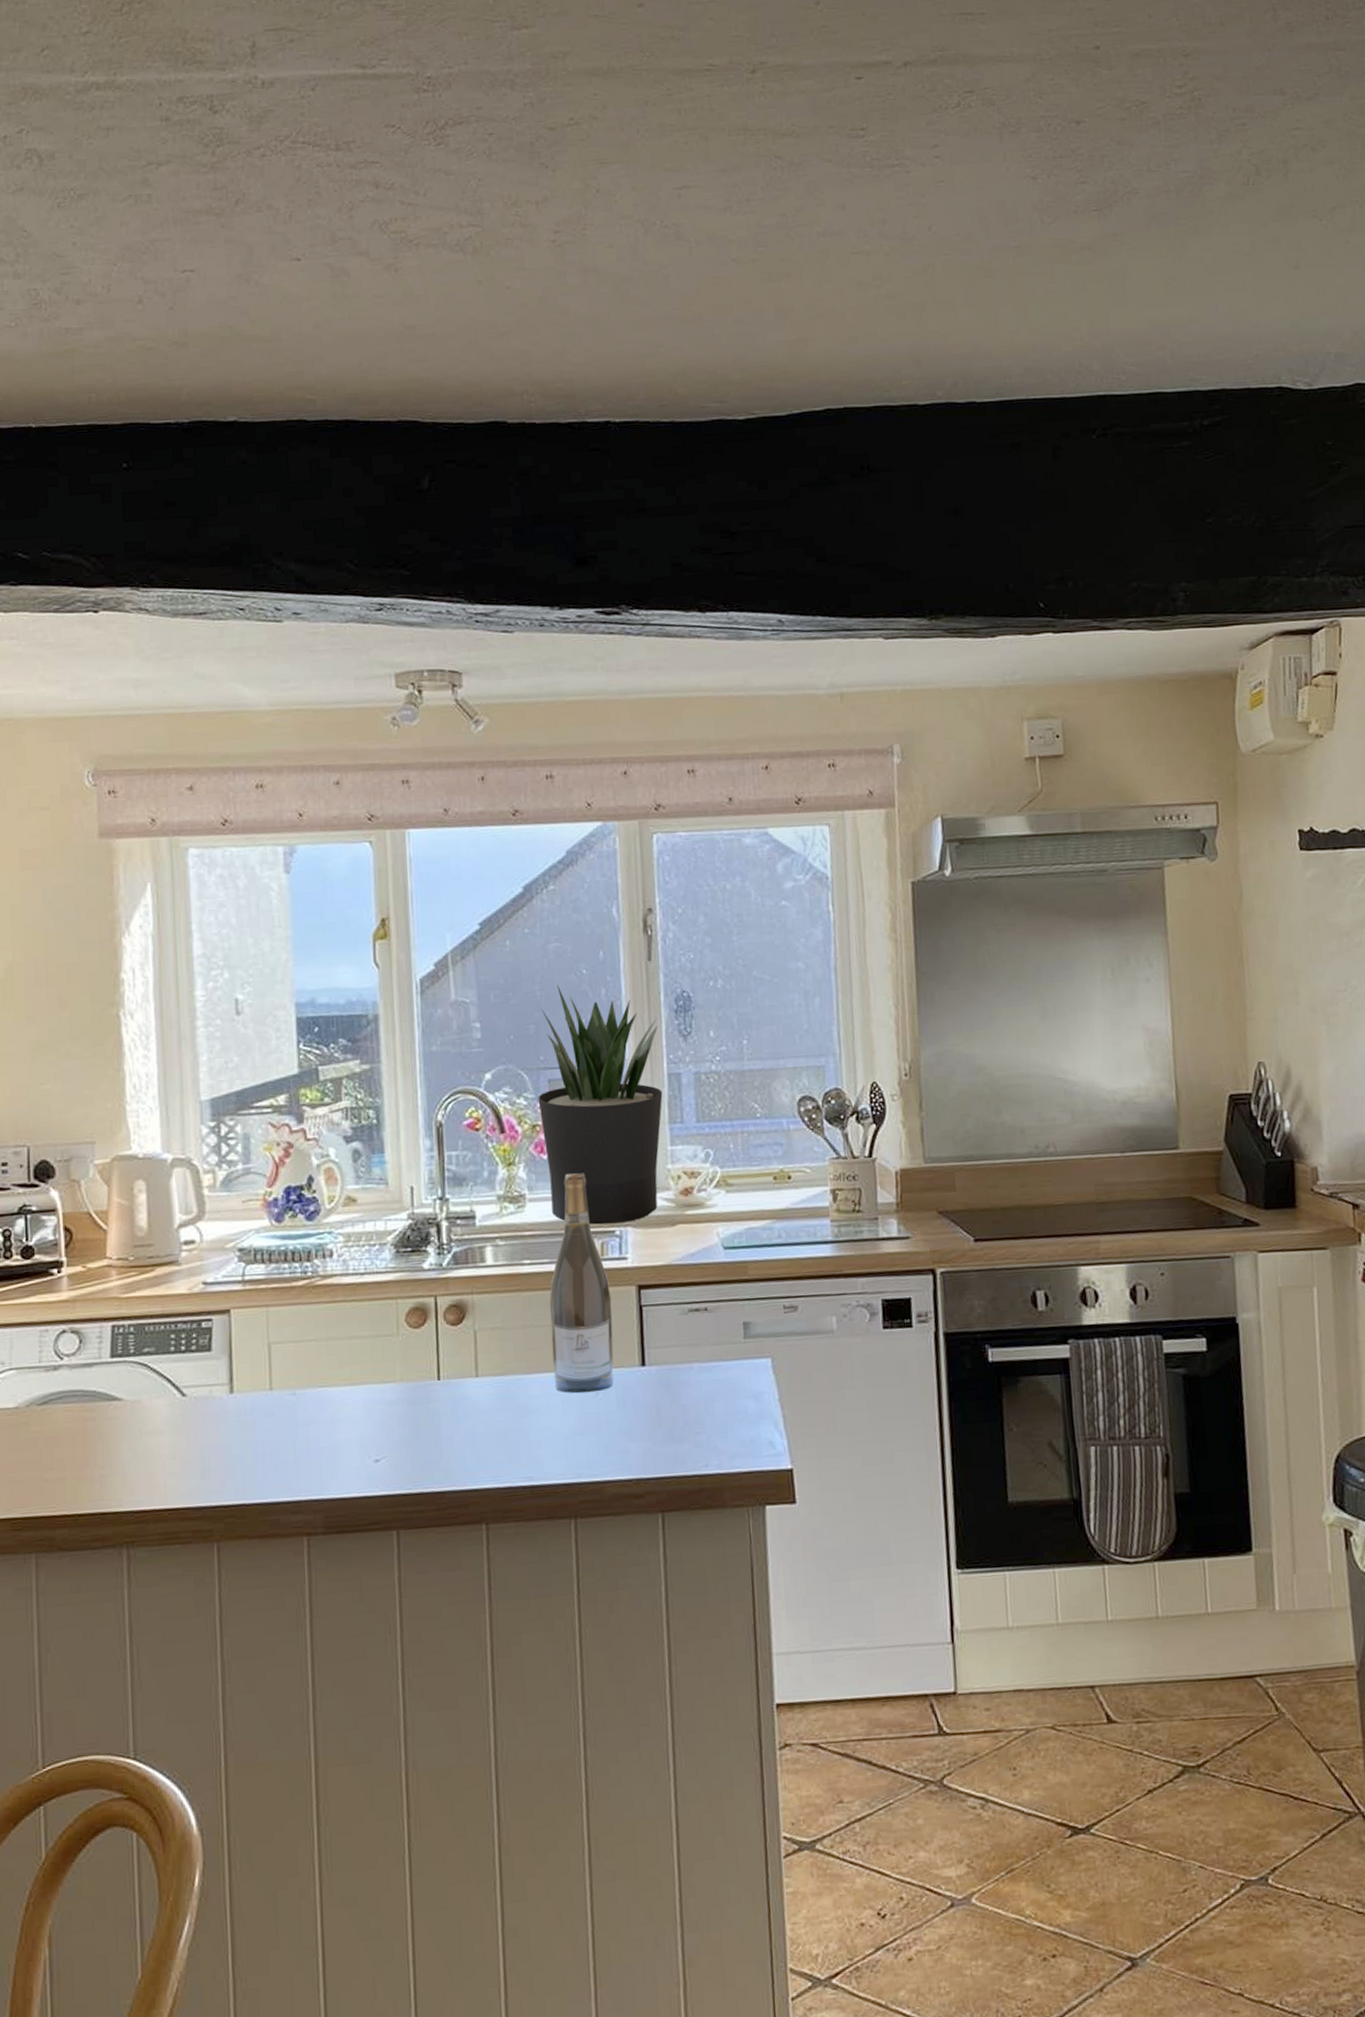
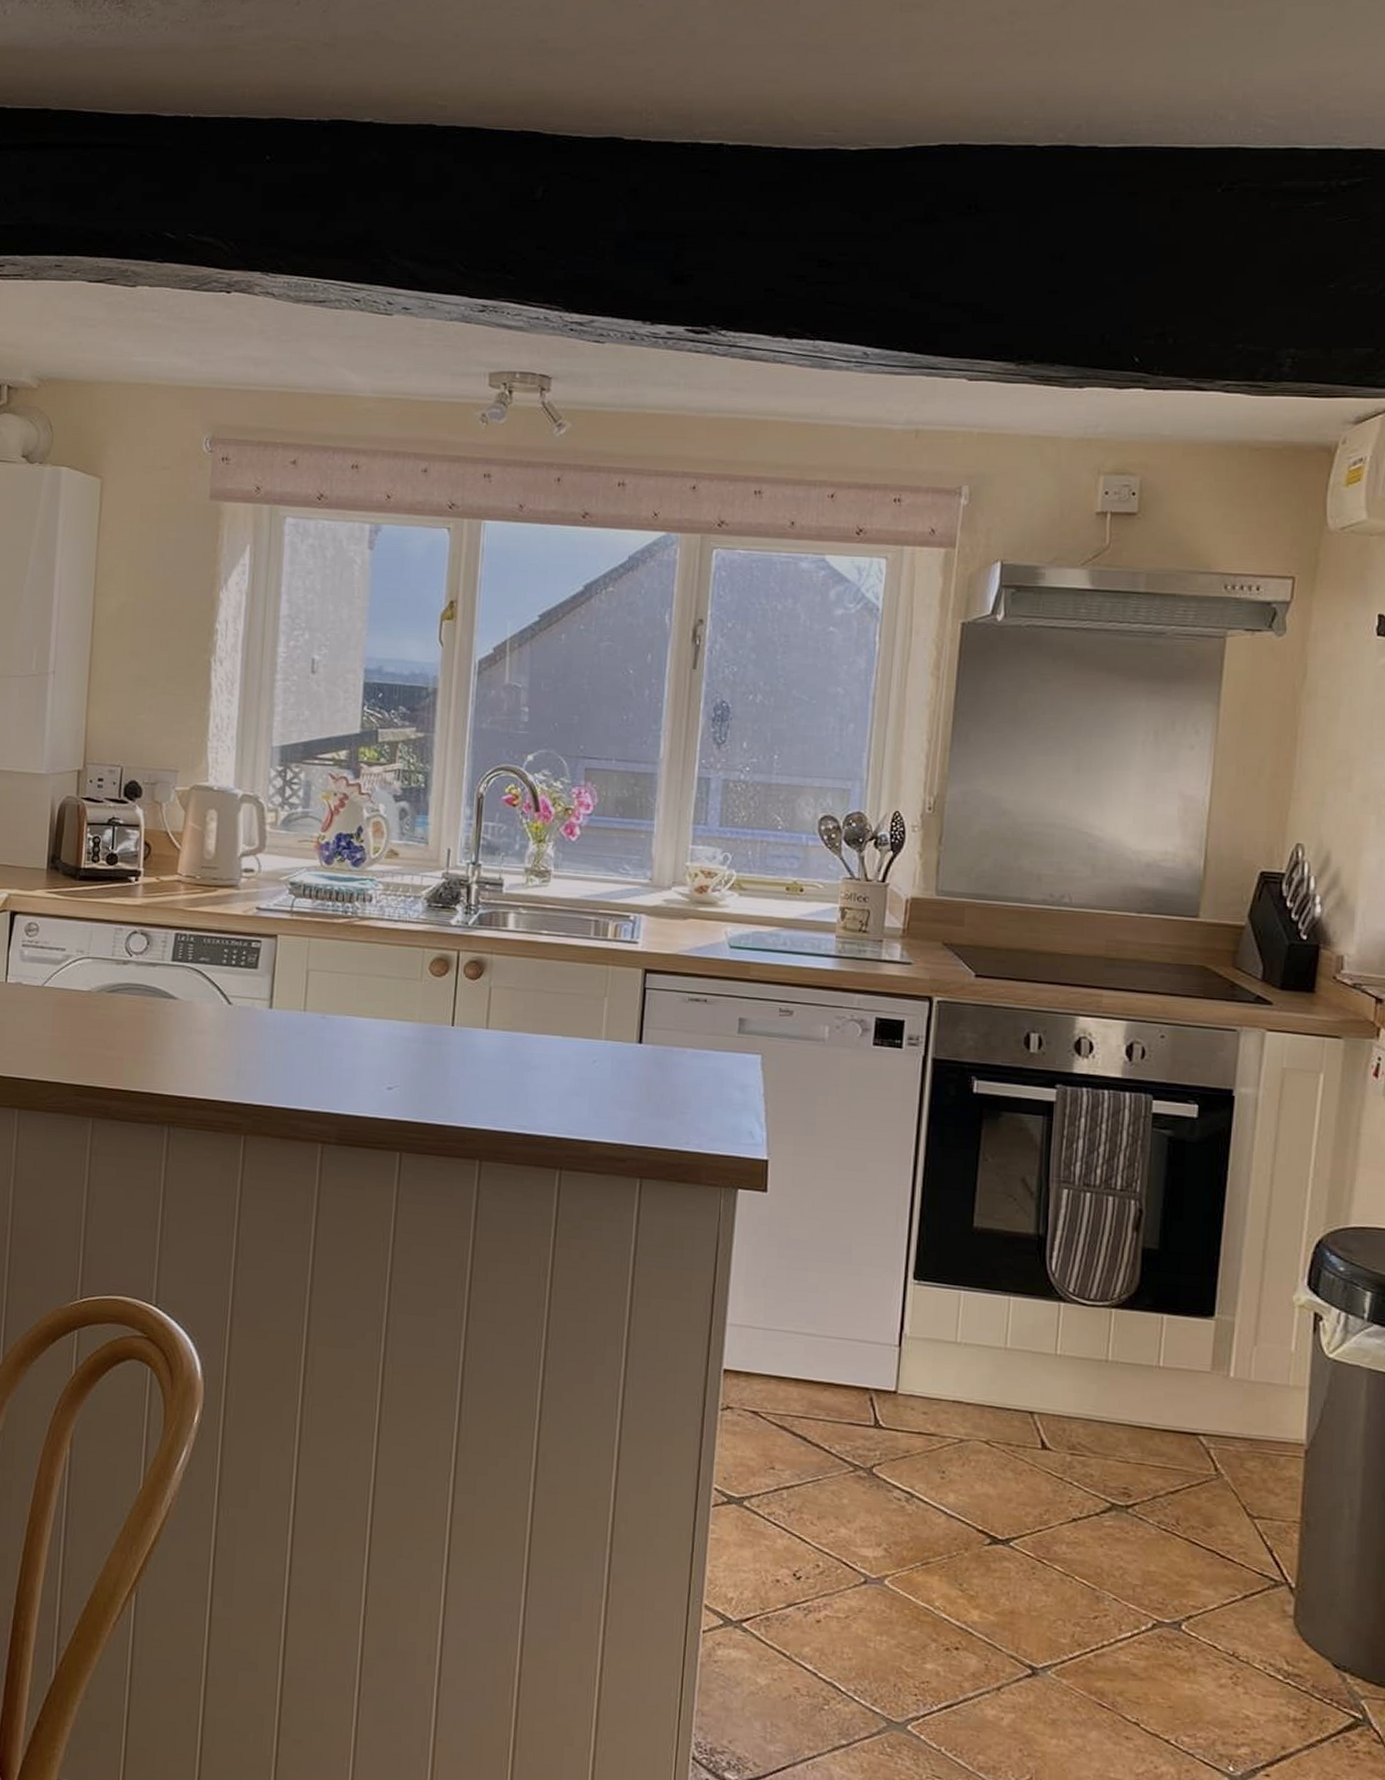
planter: present [538,985,663,1225] -> none [573,682,696,910]
wine bottle: present [549,1172,614,1394] -> none [556,856,619,1060]

